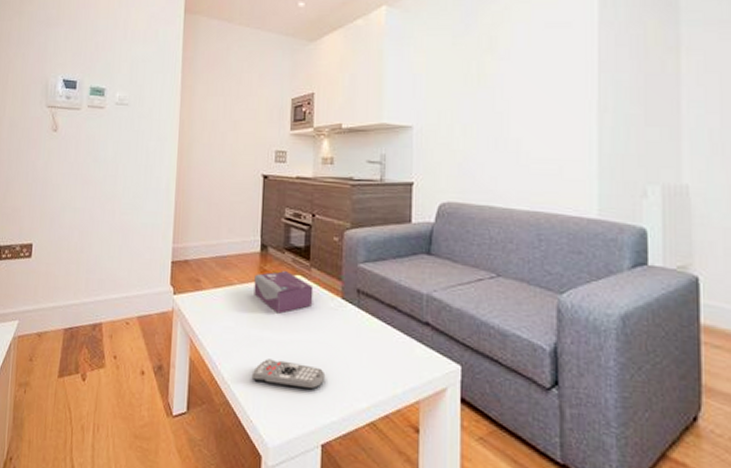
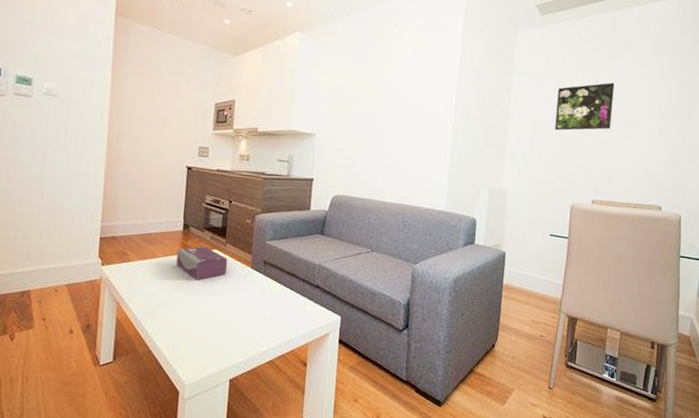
remote control: present [251,359,326,390] -> none [172,316,235,339]

